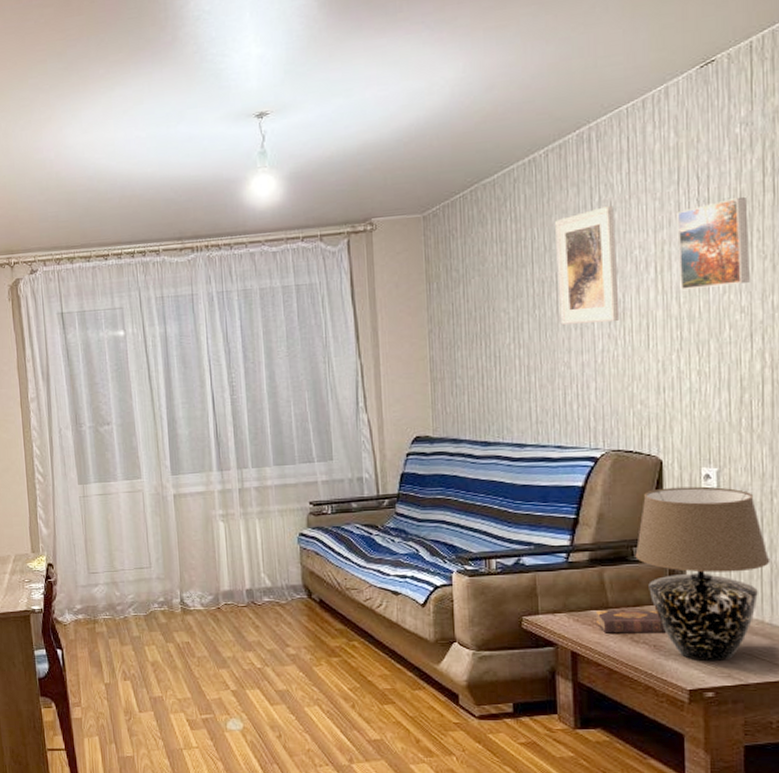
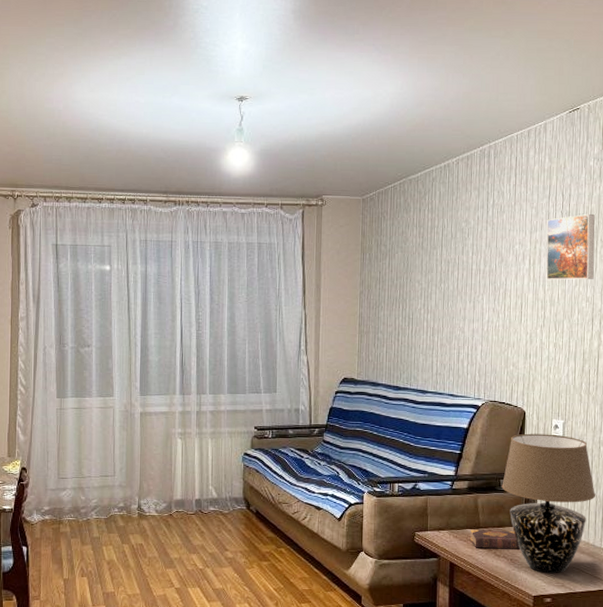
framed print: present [555,206,620,325] -> none [459,209,503,300]

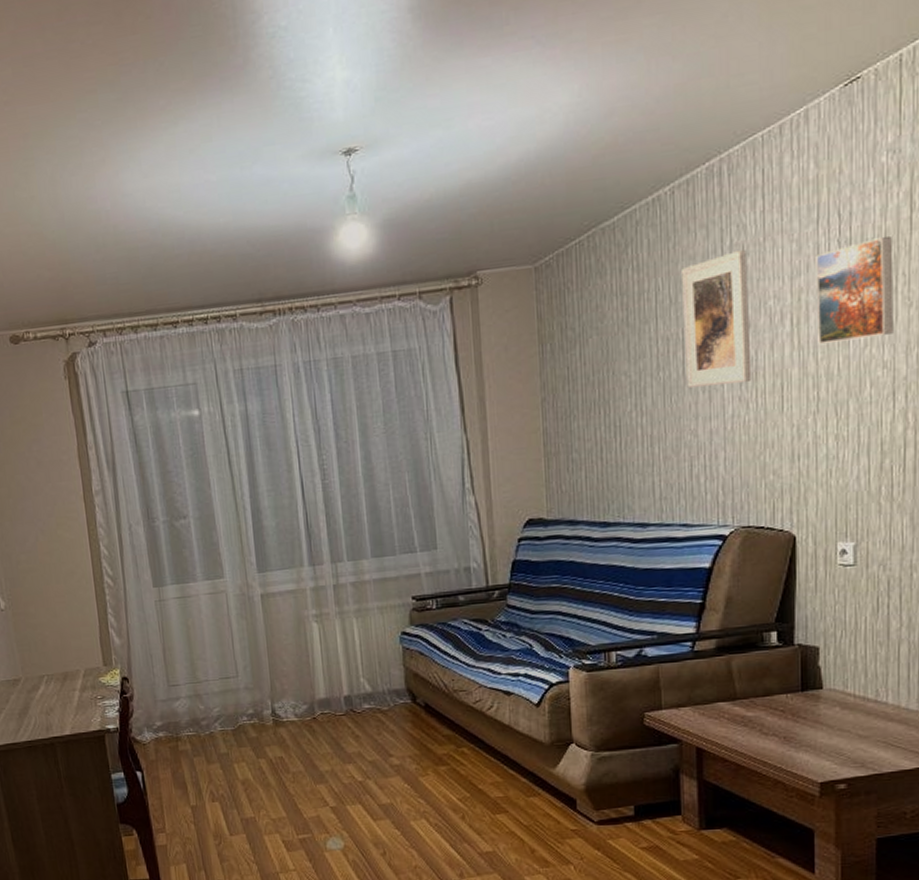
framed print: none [459,209,503,300] -> present [682,250,752,388]
book: present [470,529,520,550] -> none [722,700,796,727]
table lamp: present [501,433,596,574] -> none [765,562,908,752]

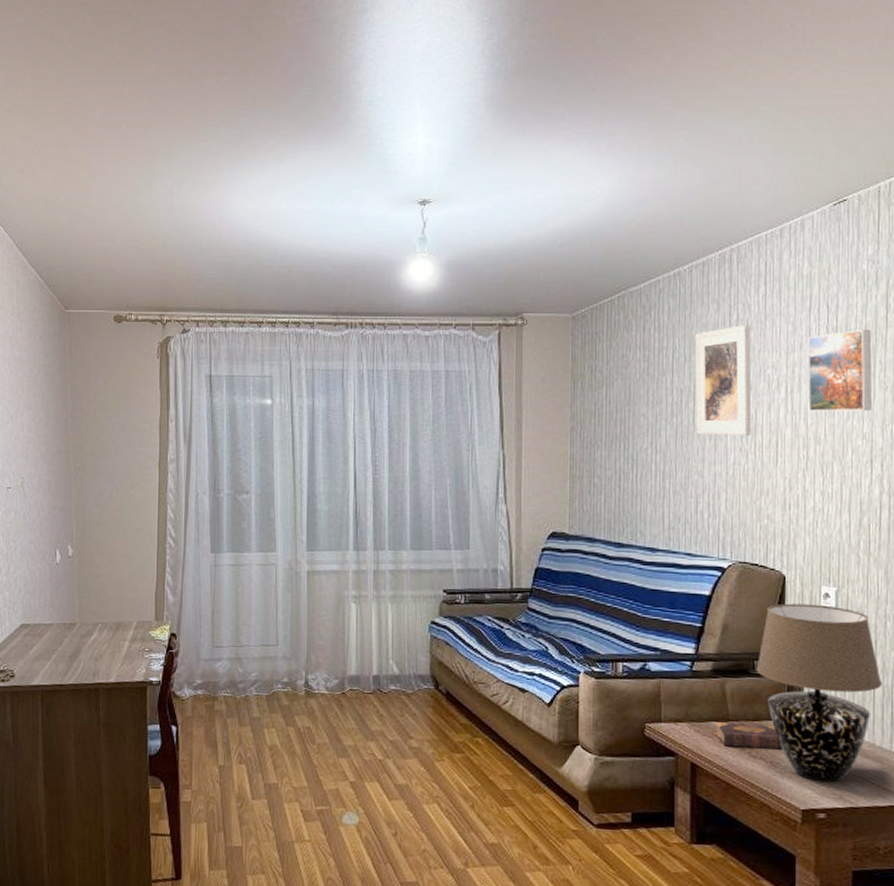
book: none [722,700,796,727] -> present [716,722,782,750]
table lamp: none [765,562,908,752] -> present [756,603,883,783]

